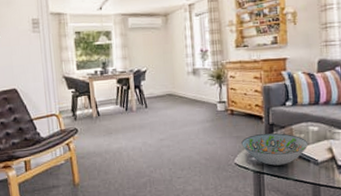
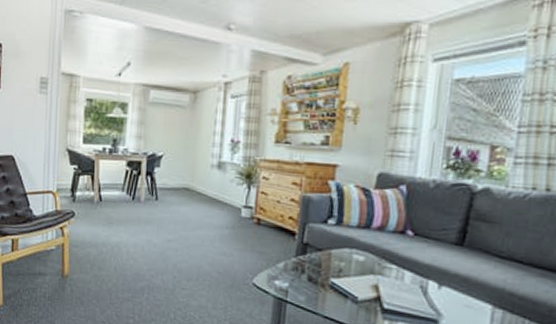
decorative bowl: present [241,133,309,166] -> none [264,253,349,296]

